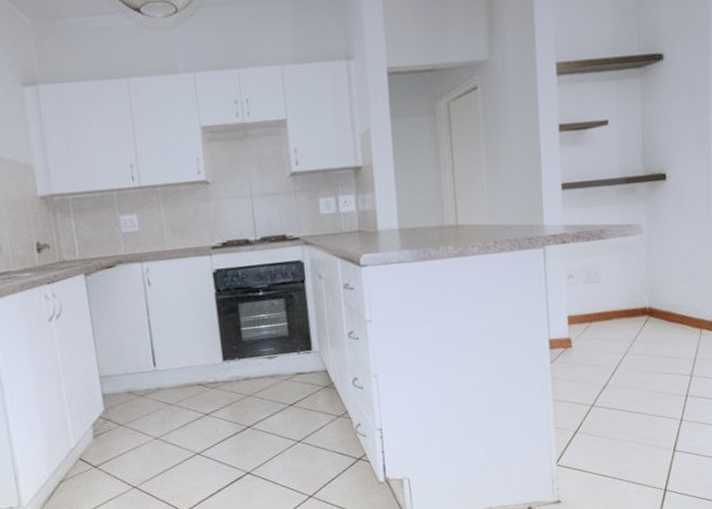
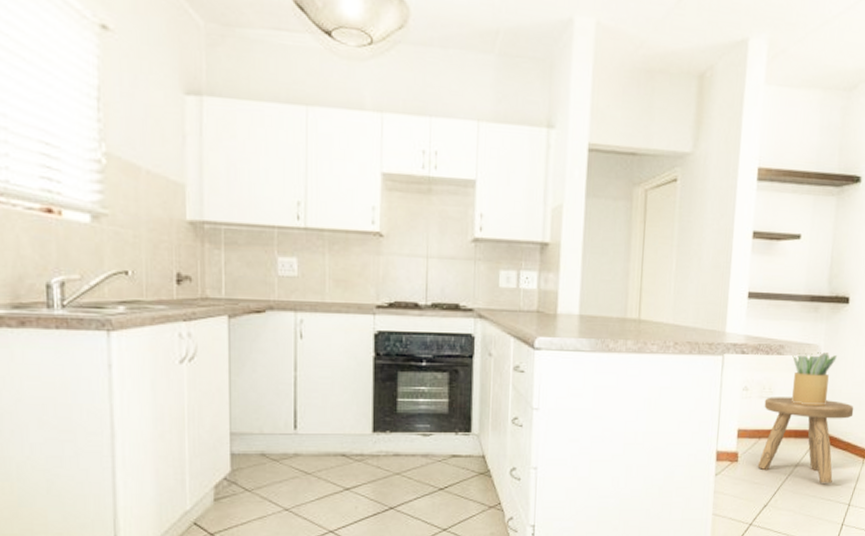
stool: none [591,276,685,358] -> present [757,397,854,484]
potted plant: none [614,230,660,284] -> present [792,352,837,405]

